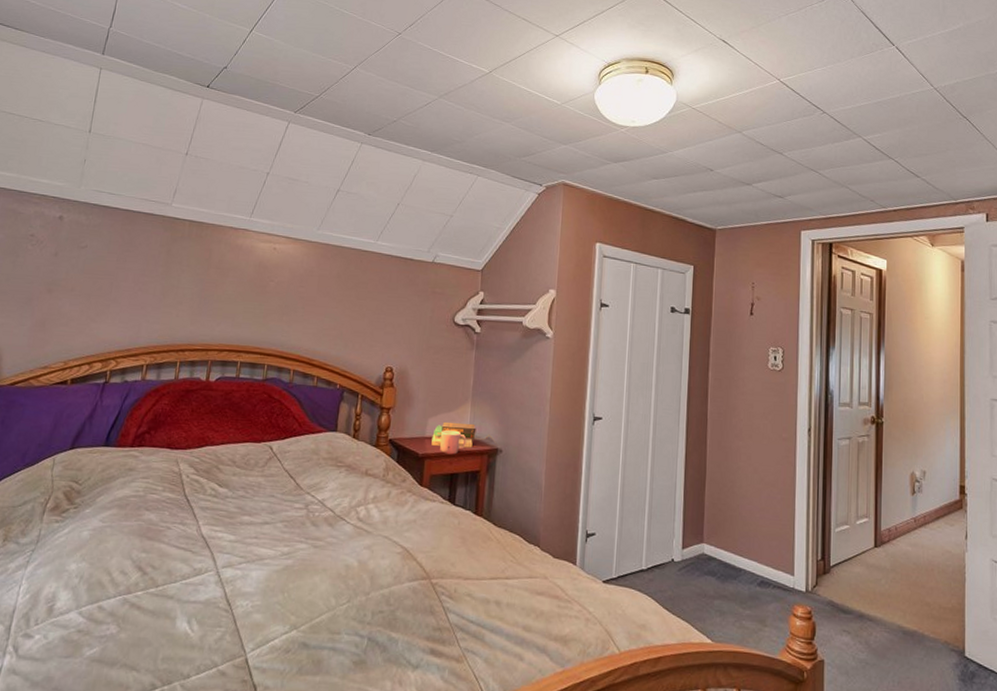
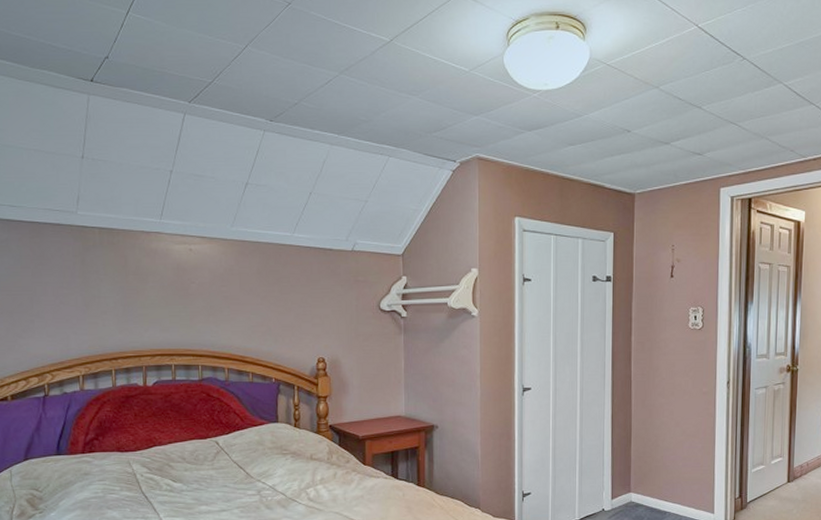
books: present [431,421,477,448] -> none [370,404,412,427]
mug: present [439,429,467,455] -> none [377,411,403,434]

